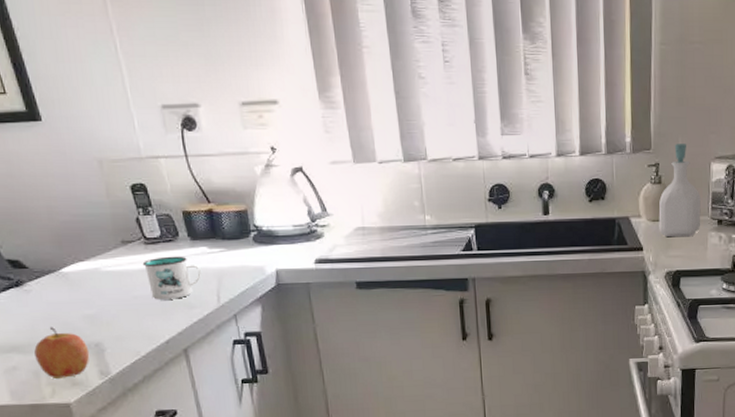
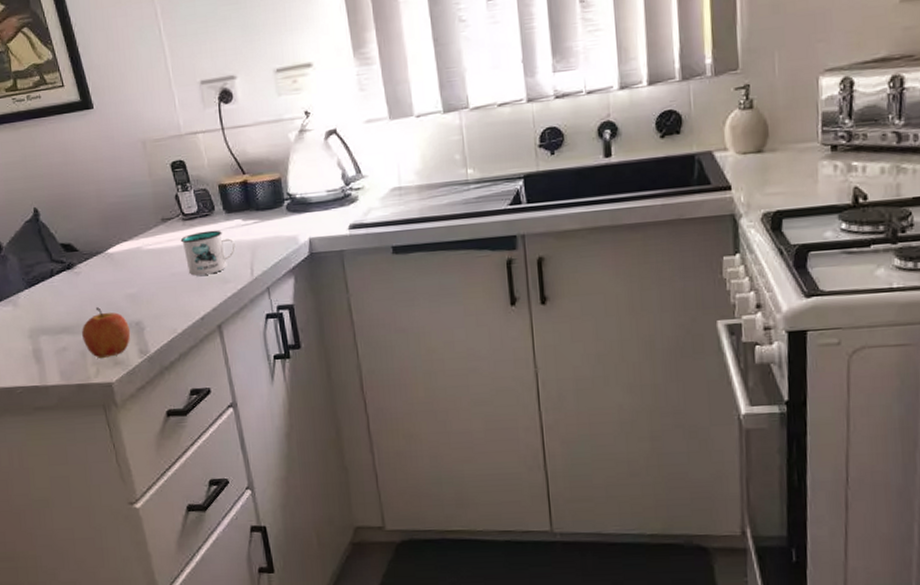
soap bottle: present [658,144,701,237] -> none [750,58,808,171]

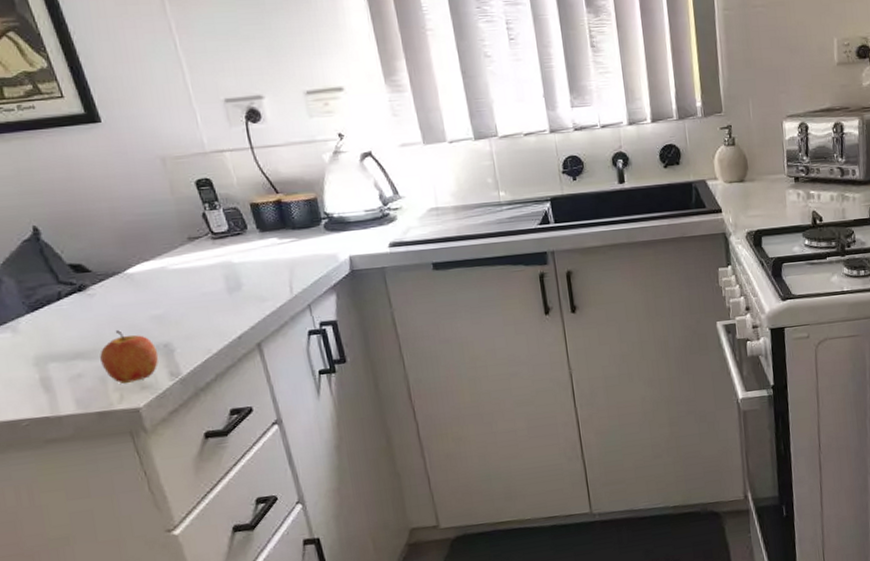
mug: present [180,230,236,276] -> none [210,248,272,295]

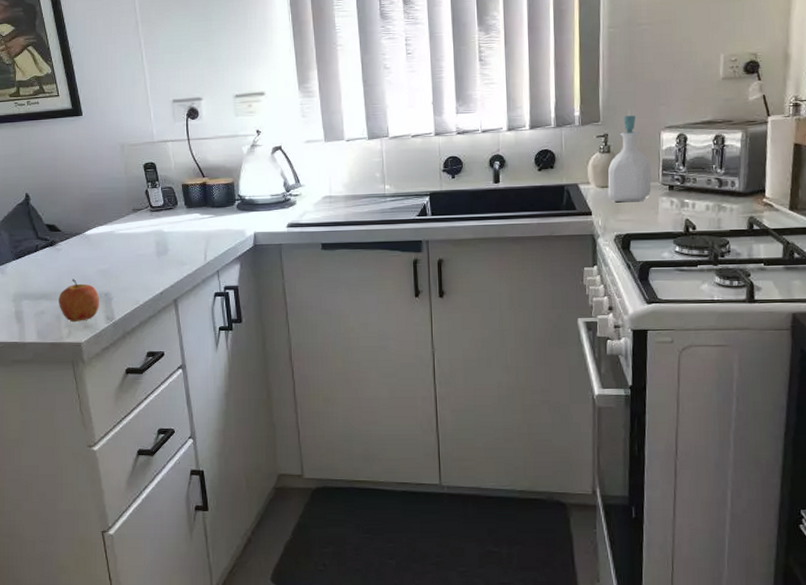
soap bottle: none [734,105,778,197] -> present [607,115,652,202]

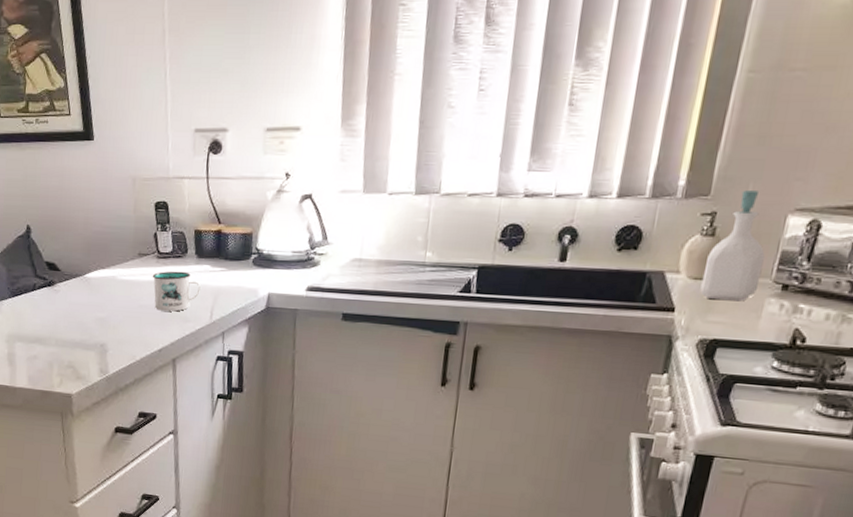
apple: present [59,279,100,322] -> none [52,325,95,371]
mug: none [147,221,193,258] -> present [152,271,201,312]

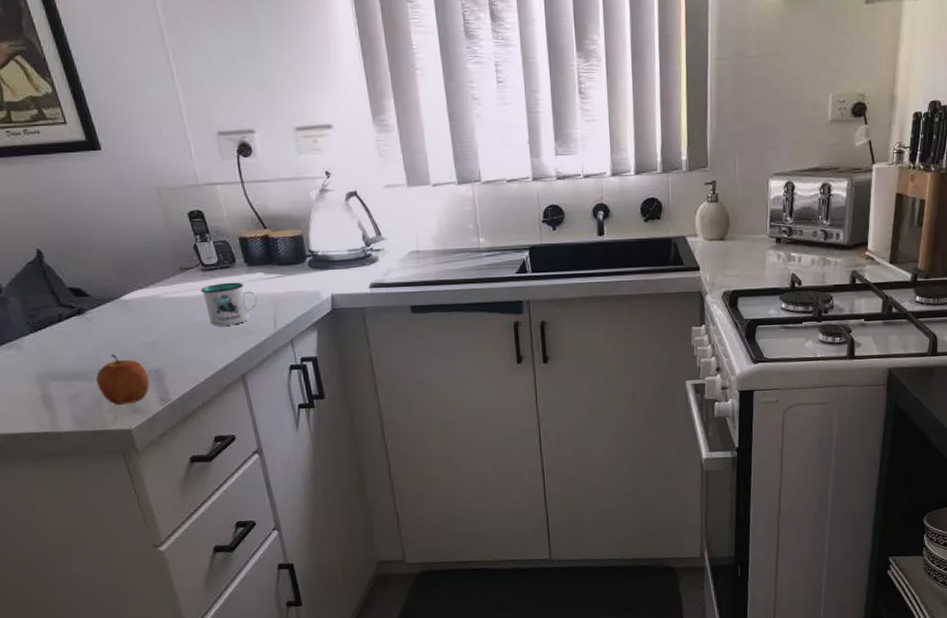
apple: none [52,325,95,371] -> present [96,354,150,405]
soap bottle: present [700,190,765,302] -> none [715,161,759,256]

